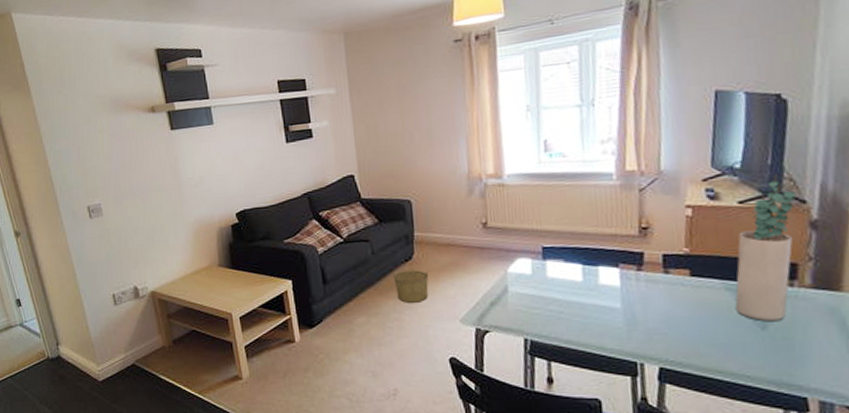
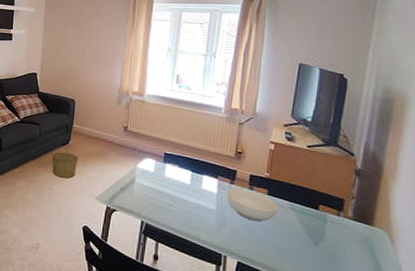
bowl: none [632,275,707,313] -> present [226,188,279,222]
vase: present [734,173,797,322] -> none [297,130,348,241]

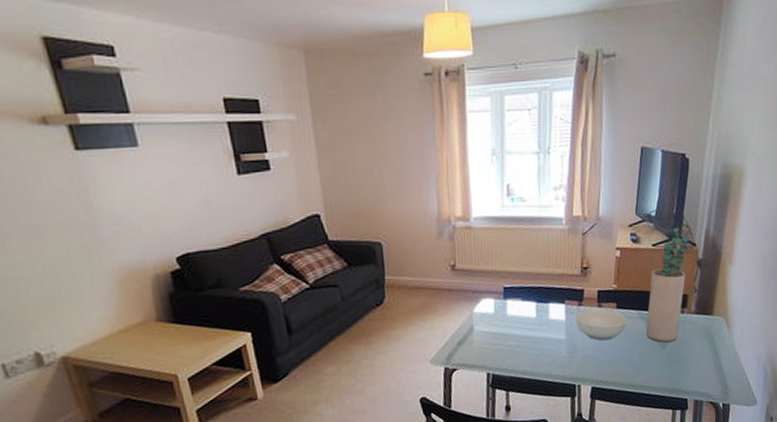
basket: present [52,152,79,179] -> none [364,314,400,349]
vase: none [297,130,348,241] -> present [645,221,690,343]

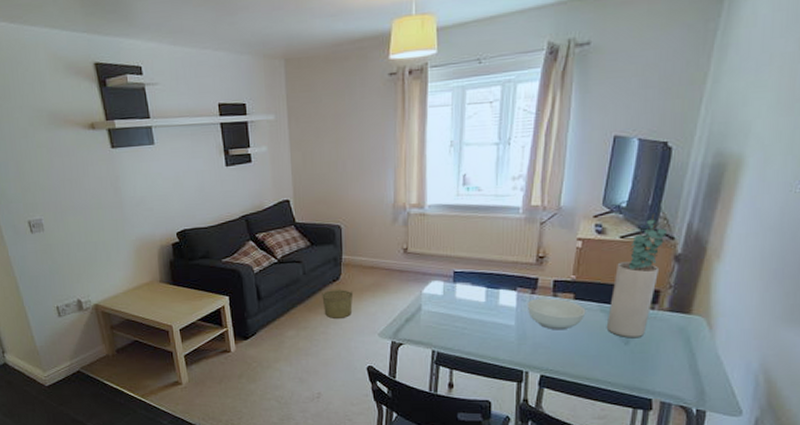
basket: none [364,314,400,349] -> present [322,290,354,319]

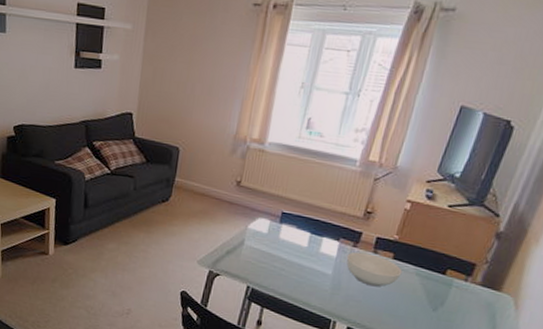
basket: present [322,290,354,319] -> none [148,210,181,240]
vase: present [606,213,668,339] -> none [418,188,494,307]

